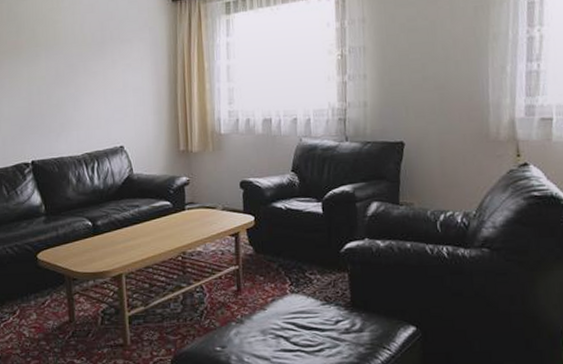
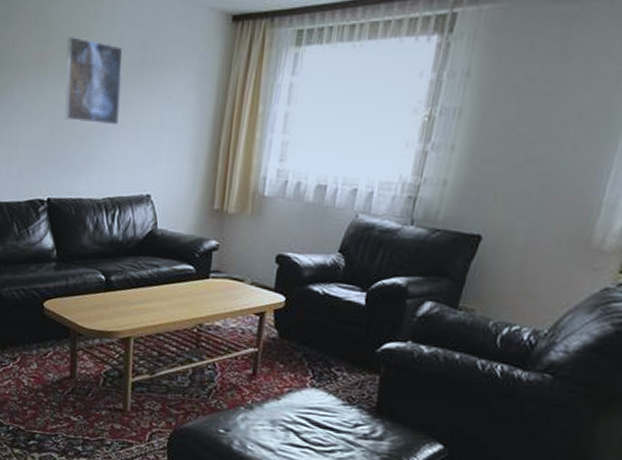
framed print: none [35,26,88,94] -> present [65,37,123,126]

